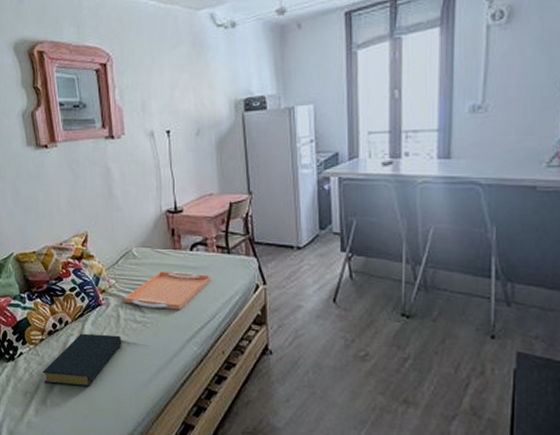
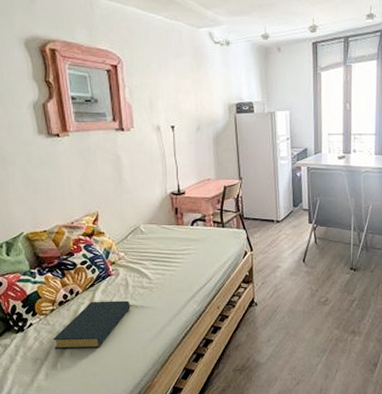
serving tray: present [124,271,211,310] -> none [132,244,209,276]

